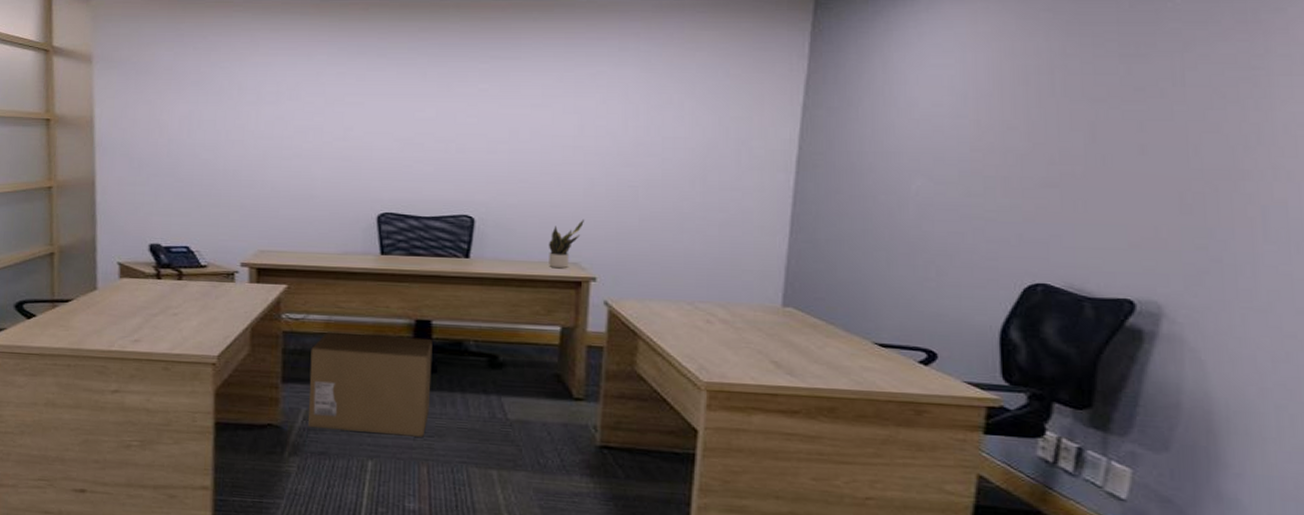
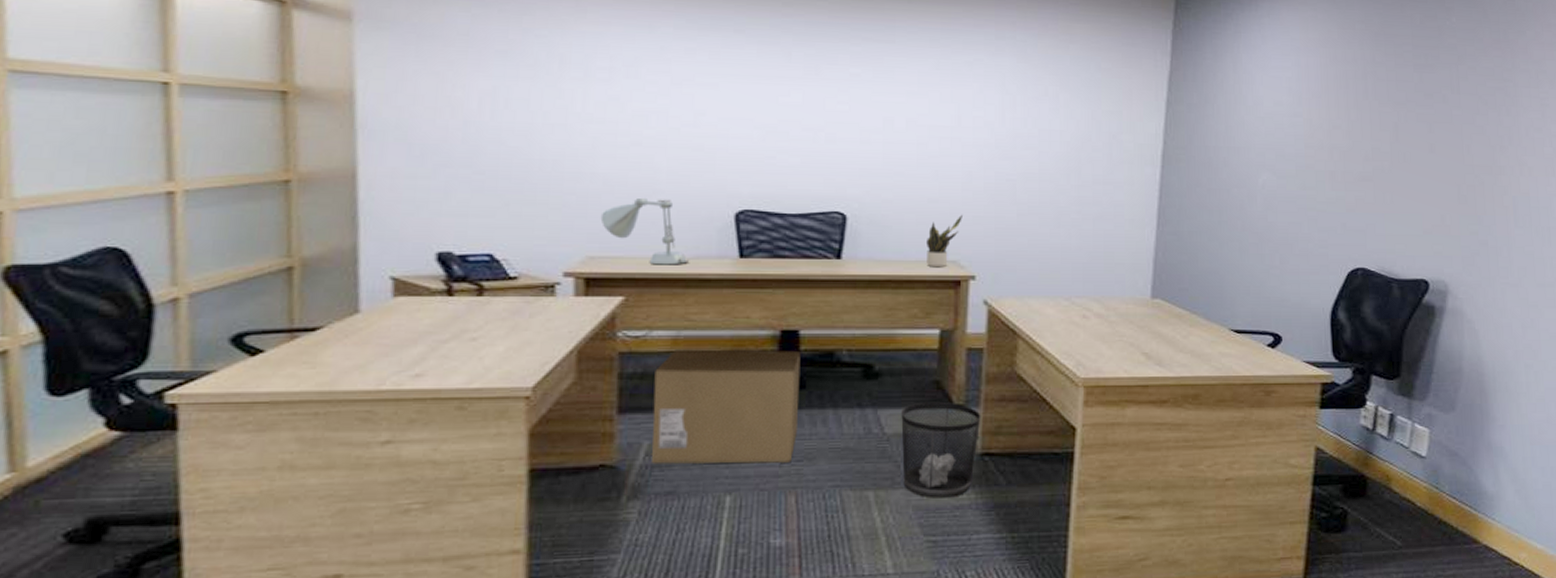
desk lamp: none [269,201,339,260] -> present [600,197,689,265]
waste bin: none [523,393,601,485] -> present [901,401,981,498]

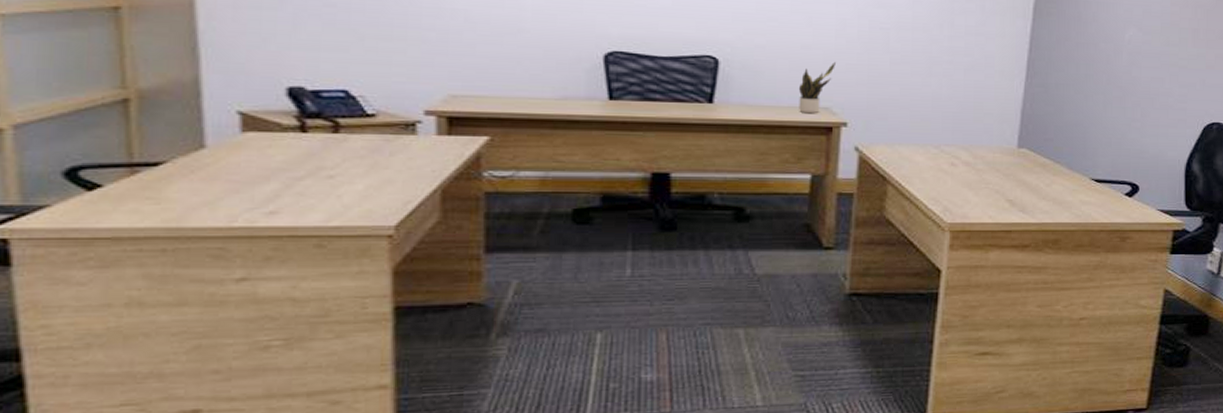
desk lamp: present [600,197,689,265] -> none [462,35,556,106]
box: present [652,349,801,465] -> none [521,190,672,303]
waste bin: present [901,401,981,498] -> none [771,244,850,336]

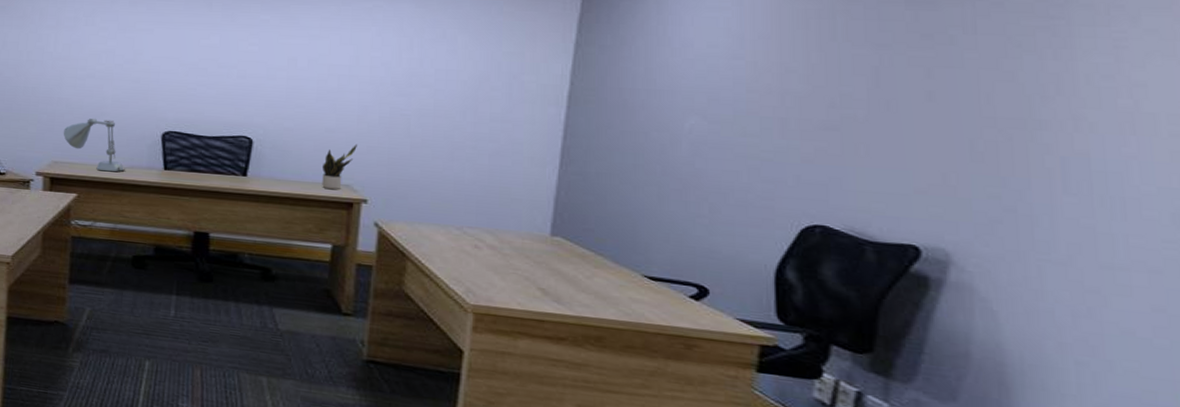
desk lamp: none [462,35,556,106] -> present [63,118,125,173]

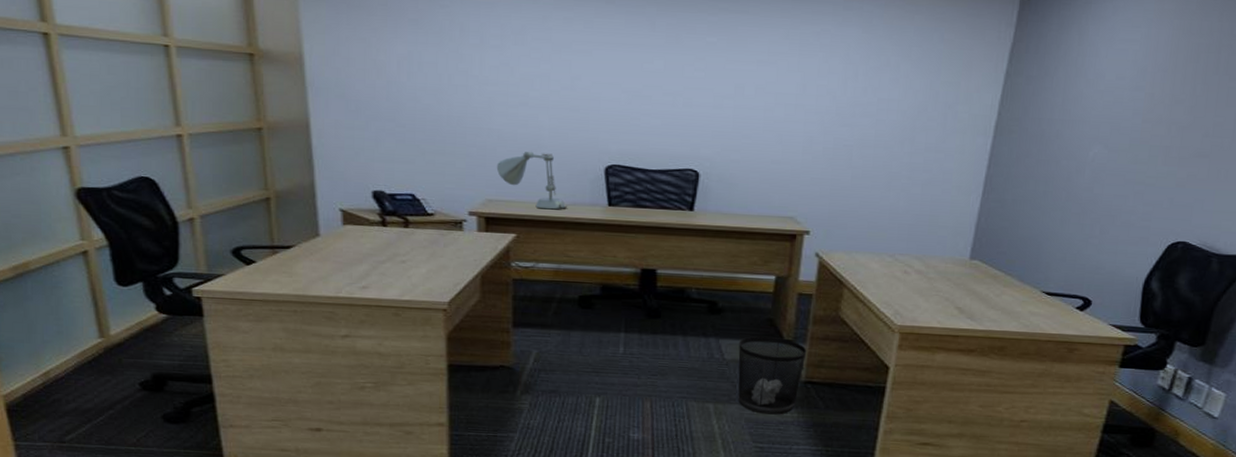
waste bin: none [293,306,368,396] -> present [738,335,807,415]
potted plant: present [321,144,357,190] -> none [767,175,802,223]

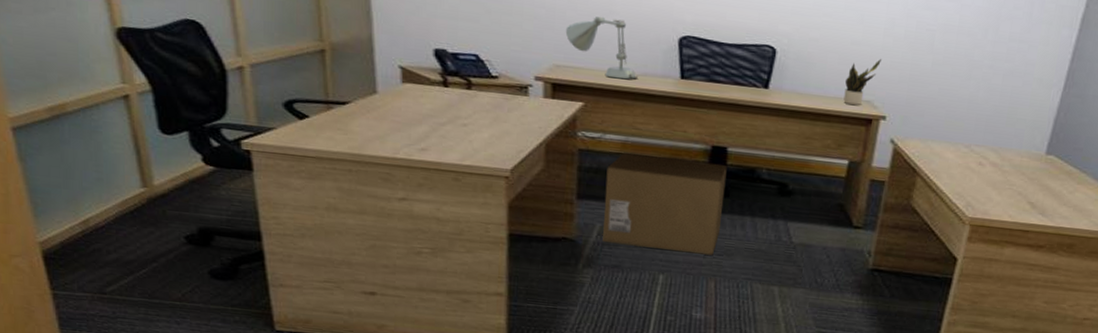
box: none [539,279,657,376] -> present [603,152,727,255]
waste bin: present [738,335,807,415] -> none [803,220,876,301]
potted plant: none [767,175,802,223] -> present [843,58,881,106]

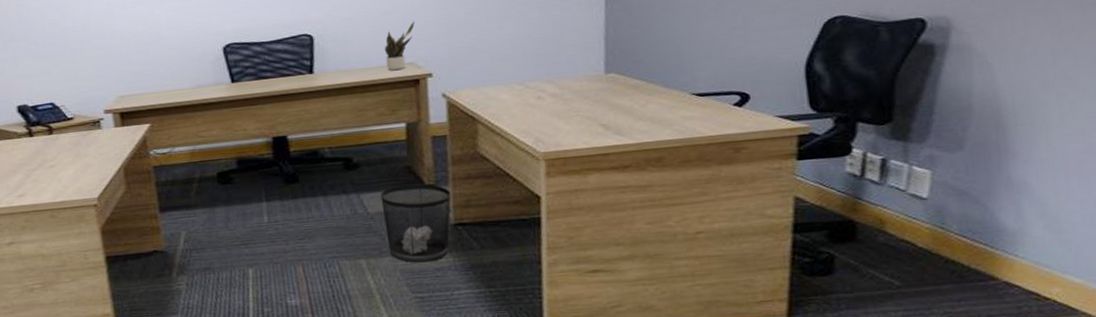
desk lamp: present [565,16,638,81] -> none [123,43,193,97]
box: present [603,152,727,255] -> none [181,152,297,248]
waste bin: none [803,220,876,301] -> present [380,183,451,263]

